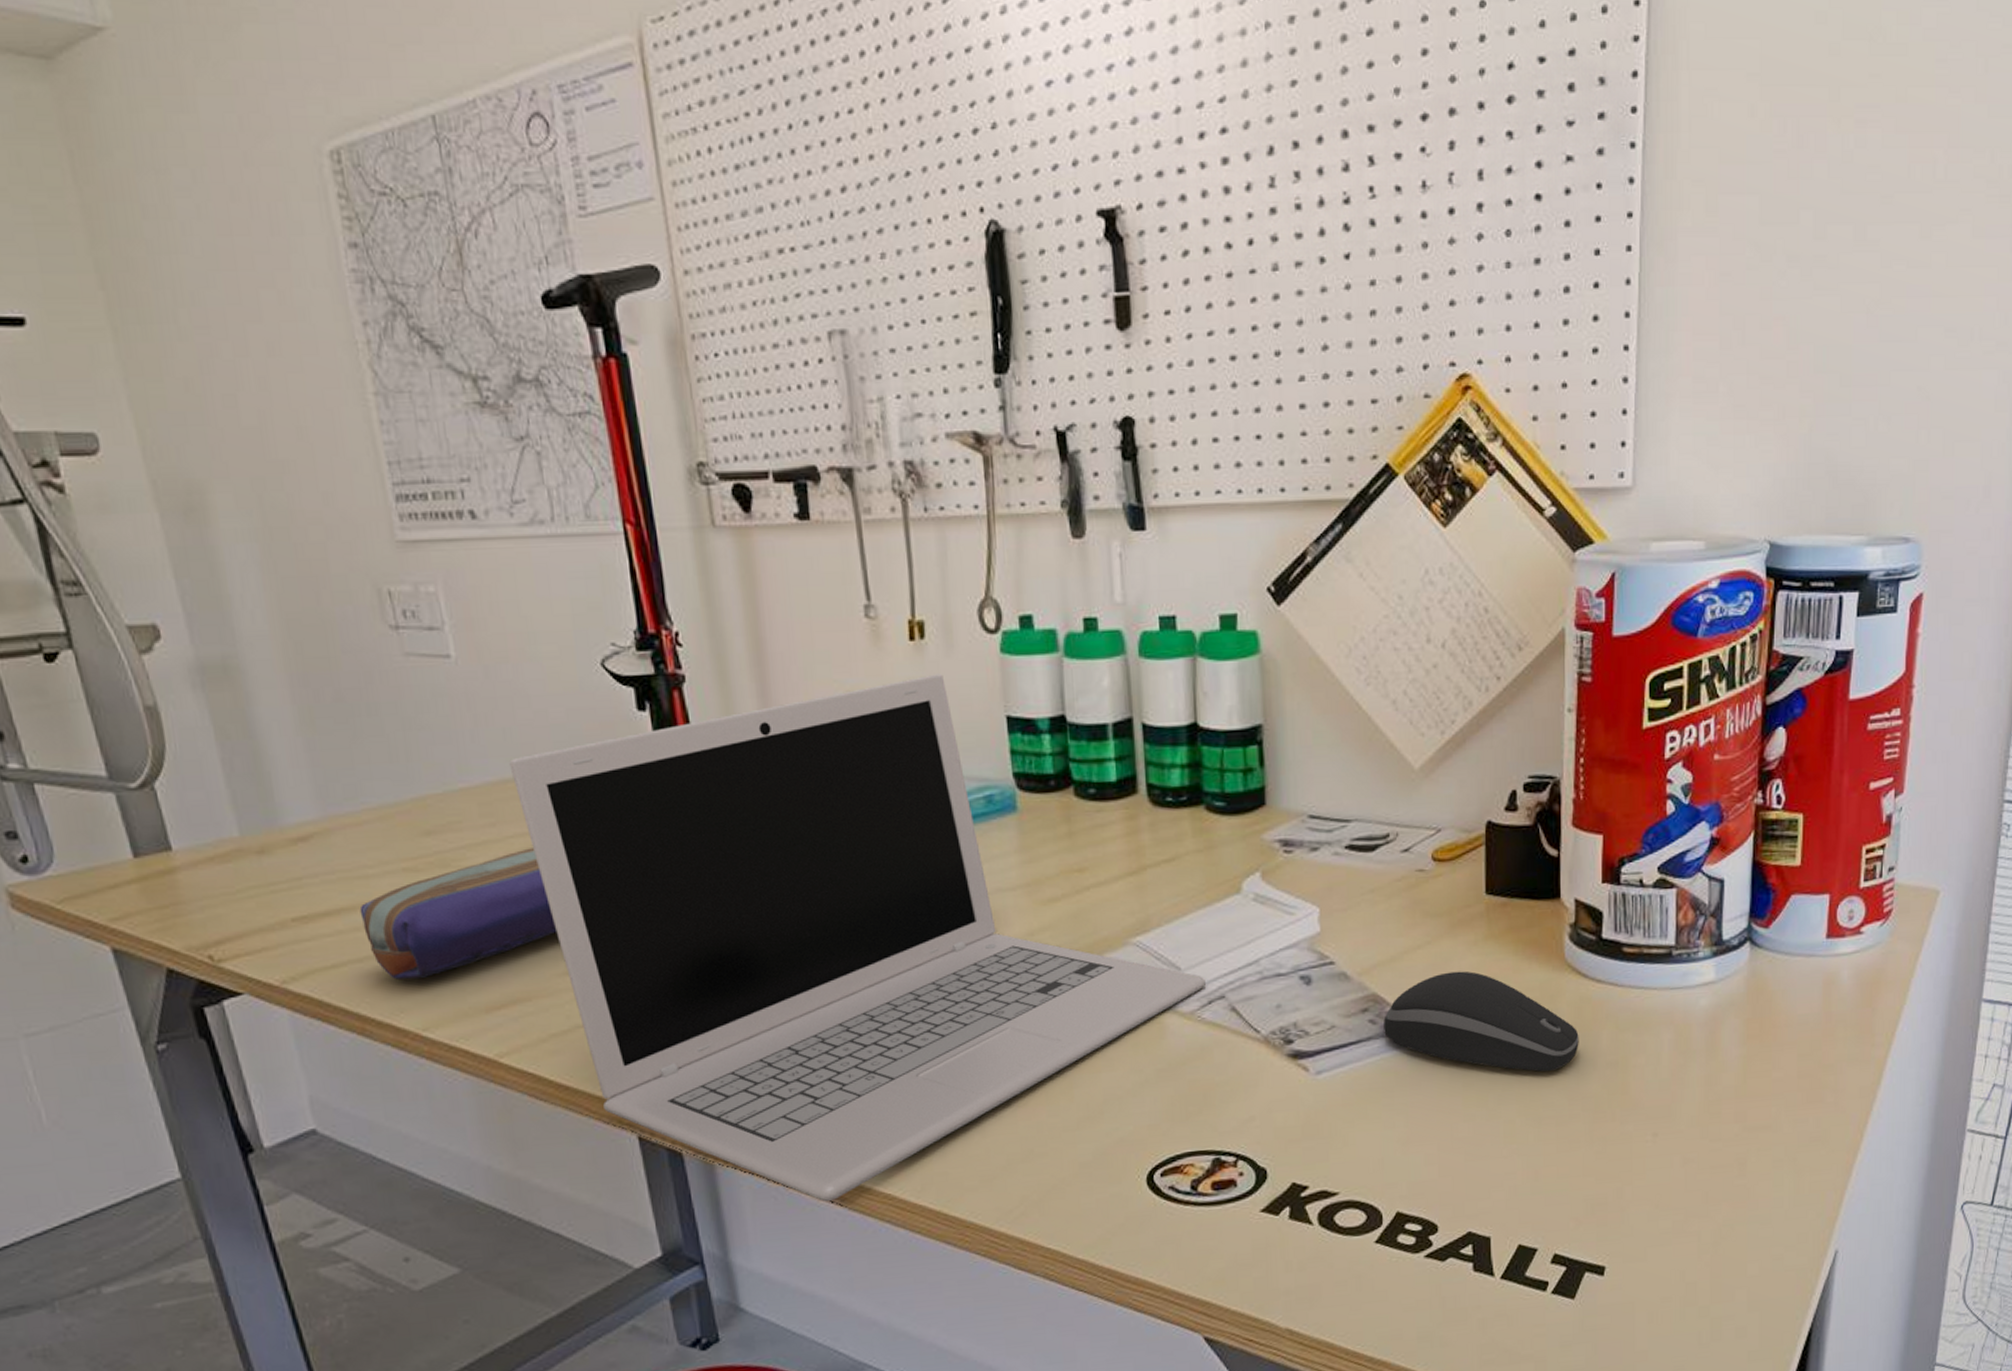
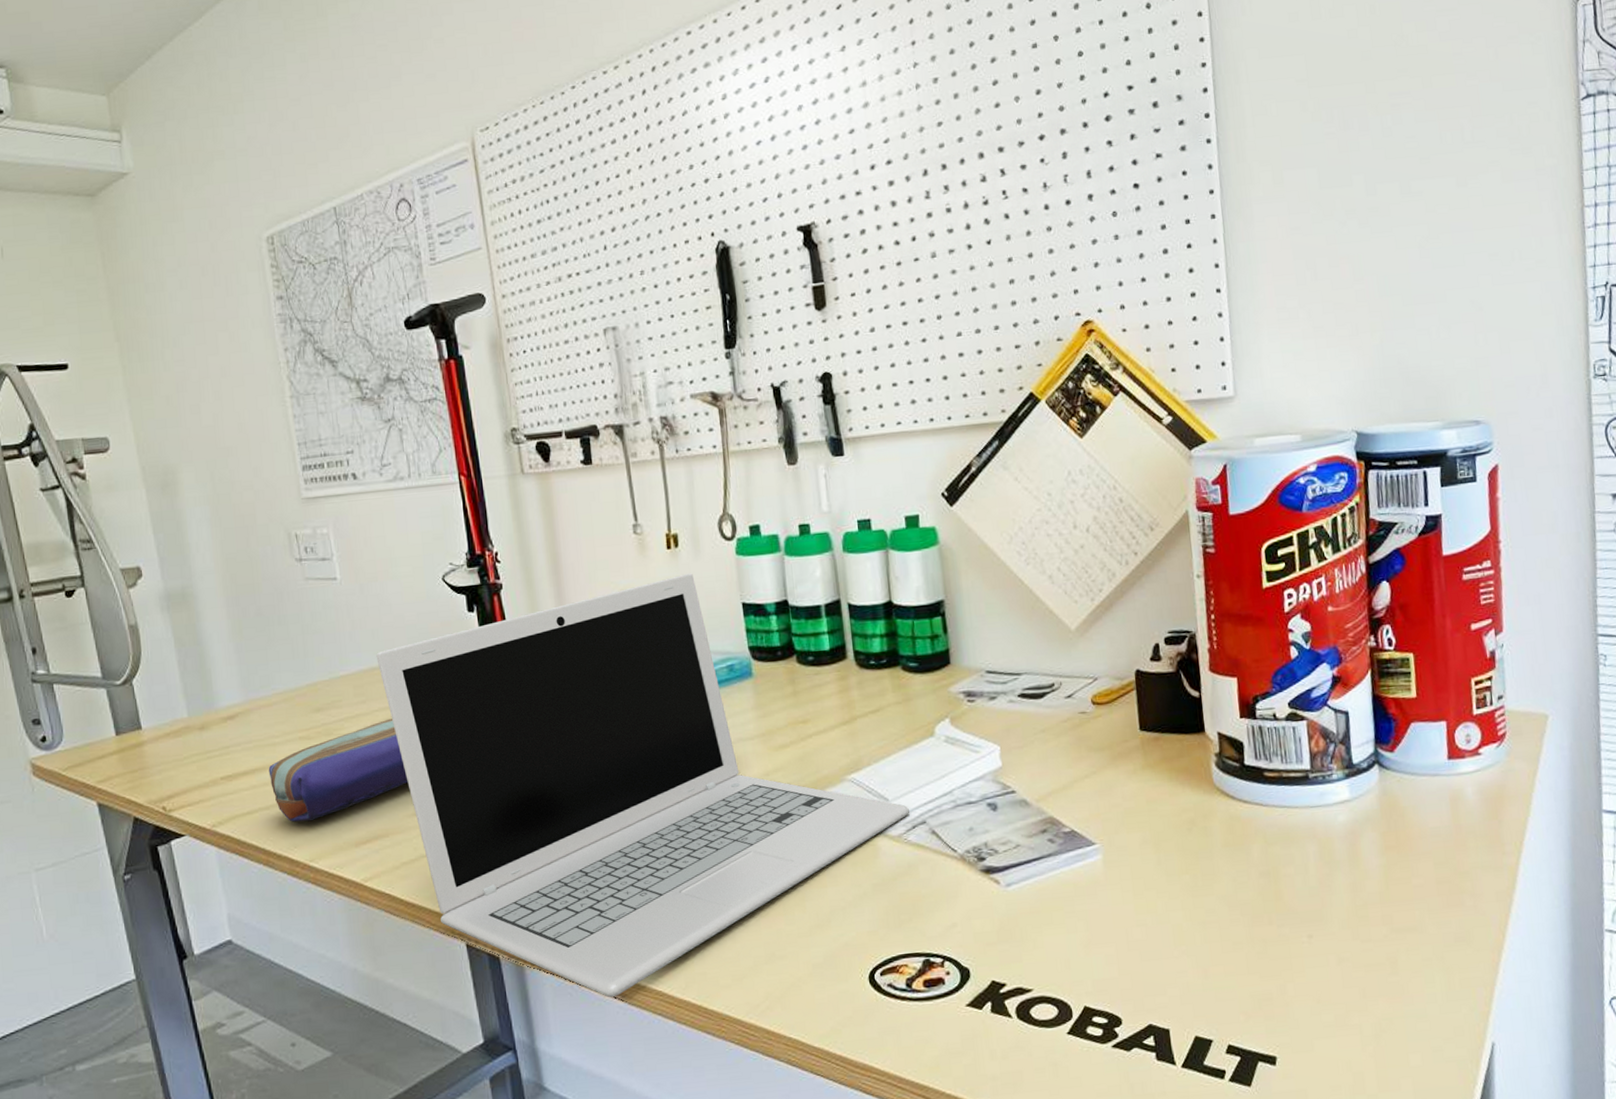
computer mouse: present [1383,971,1579,1072] -> none [1060,796,1233,882]

